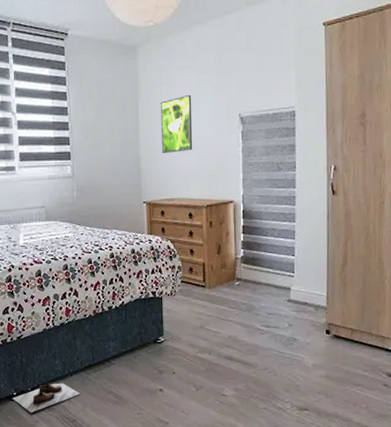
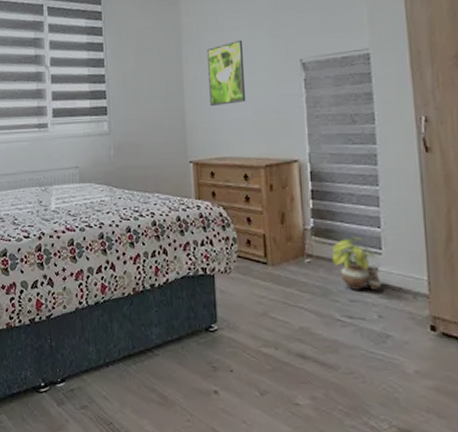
shoe: present [12,383,81,414] -> none [39,374,119,411]
potted plant: none [257,263,293,305] -> present [332,236,382,290]

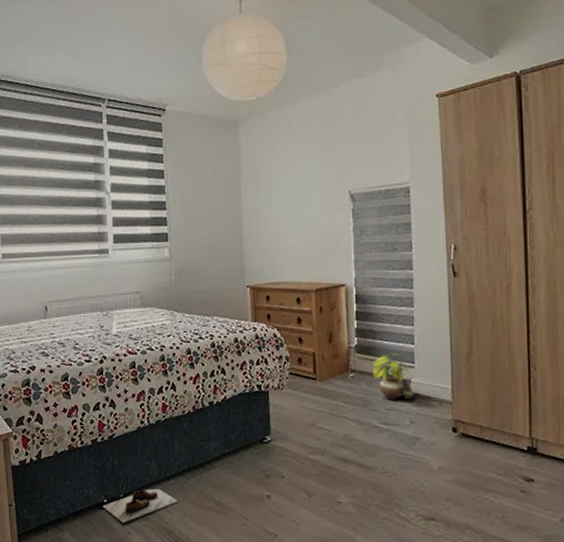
shoe: none [39,374,119,411] -> present [102,488,179,524]
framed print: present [207,40,246,106] -> none [264,172,300,233]

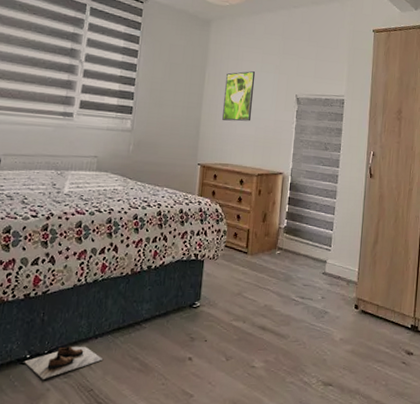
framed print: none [264,172,300,233] -> present [222,71,256,122]
potted plant: present [373,352,414,400] -> none [296,235,328,278]

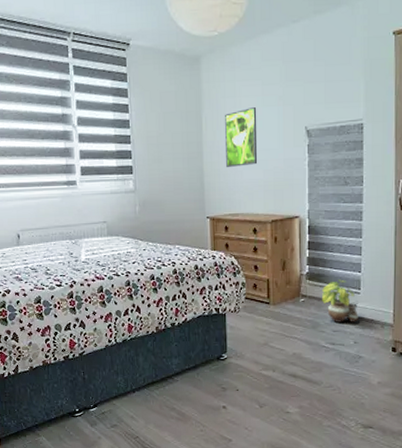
shoe: present [24,346,104,380] -> none [75,399,144,430]
potted plant: none [296,235,328,278] -> present [322,279,358,323]

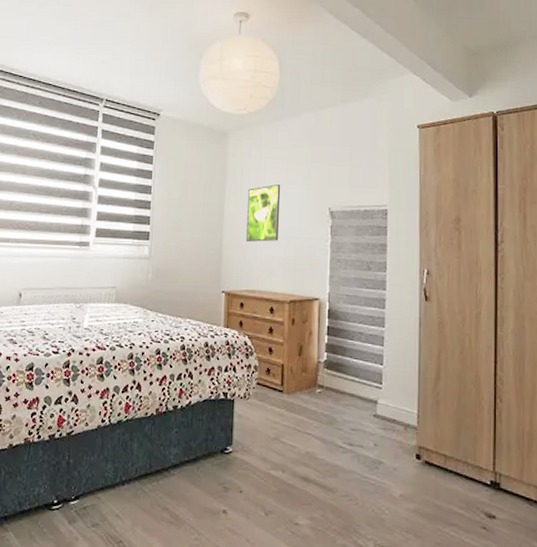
potted plant: present [322,279,358,323] -> none [340,371,379,421]

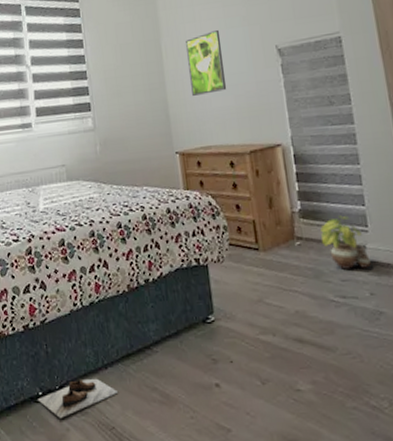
shoe: none [52,492,132,528] -> present [37,378,119,419]
potted plant: none [340,371,379,421] -> present [320,215,371,270]

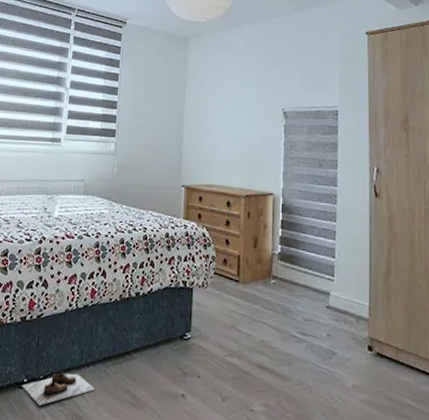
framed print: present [186,30,227,96] -> none [205,87,237,140]
potted plant: present [320,215,371,270] -> none [294,263,332,312]

